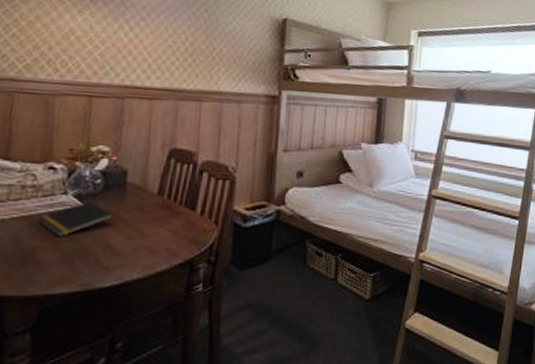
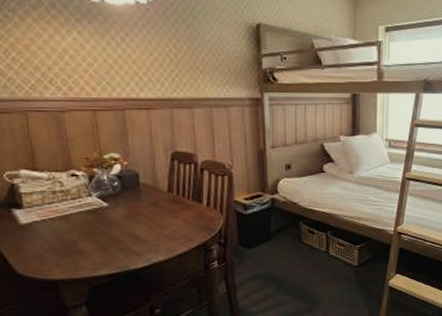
notepad: present [38,200,114,237] -> none [72,200,134,231]

